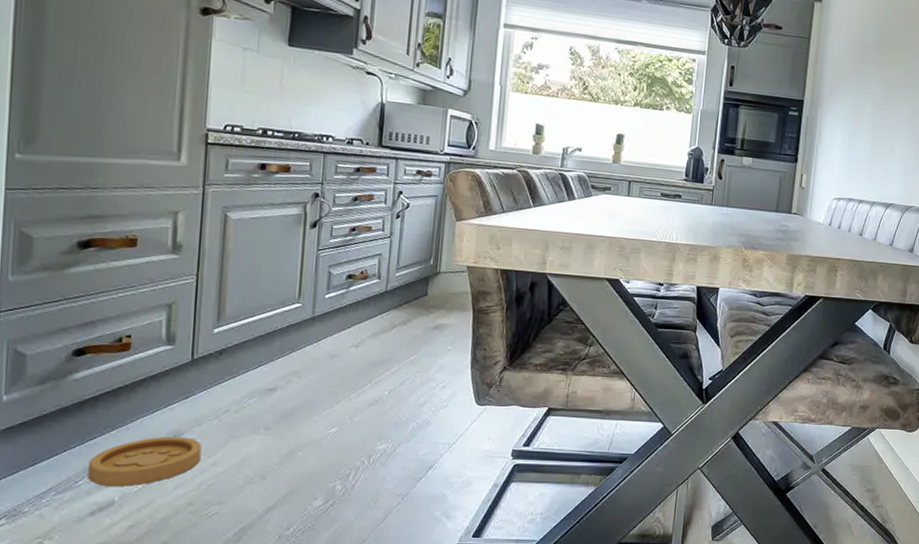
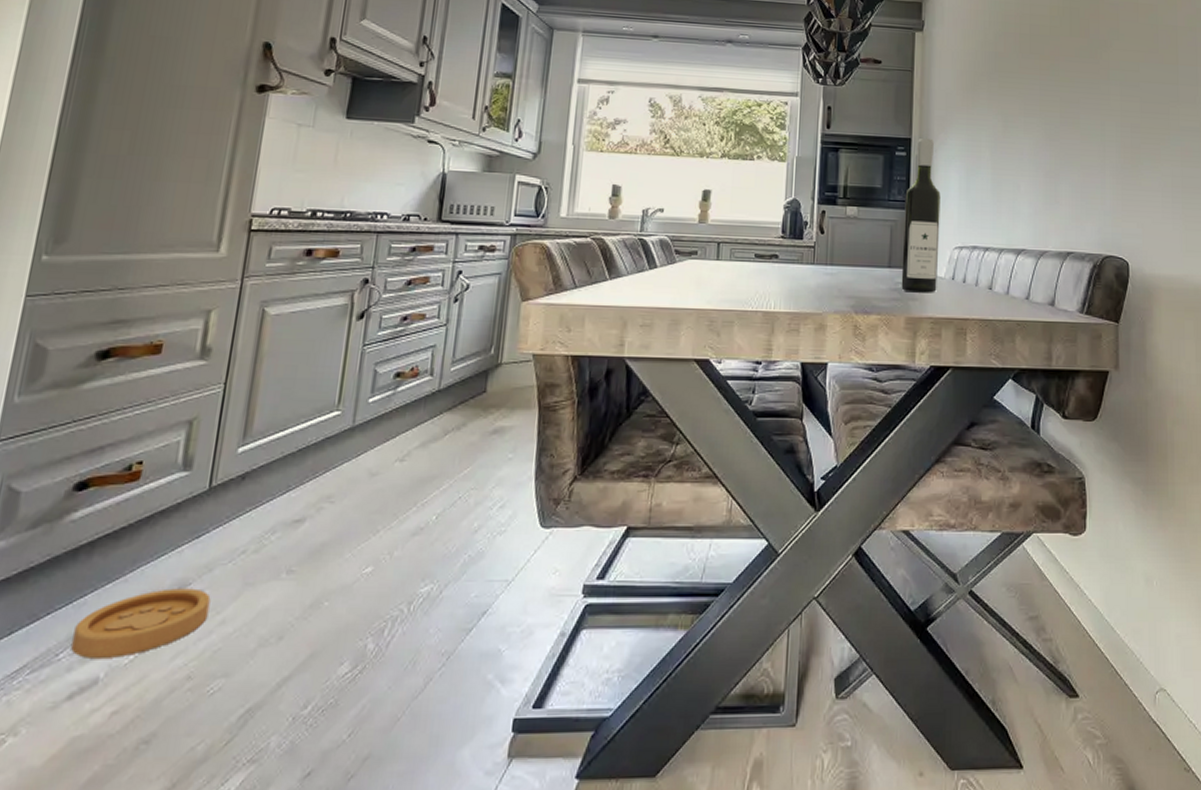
bottle: none [785,100,826,236] -> present [901,137,941,293]

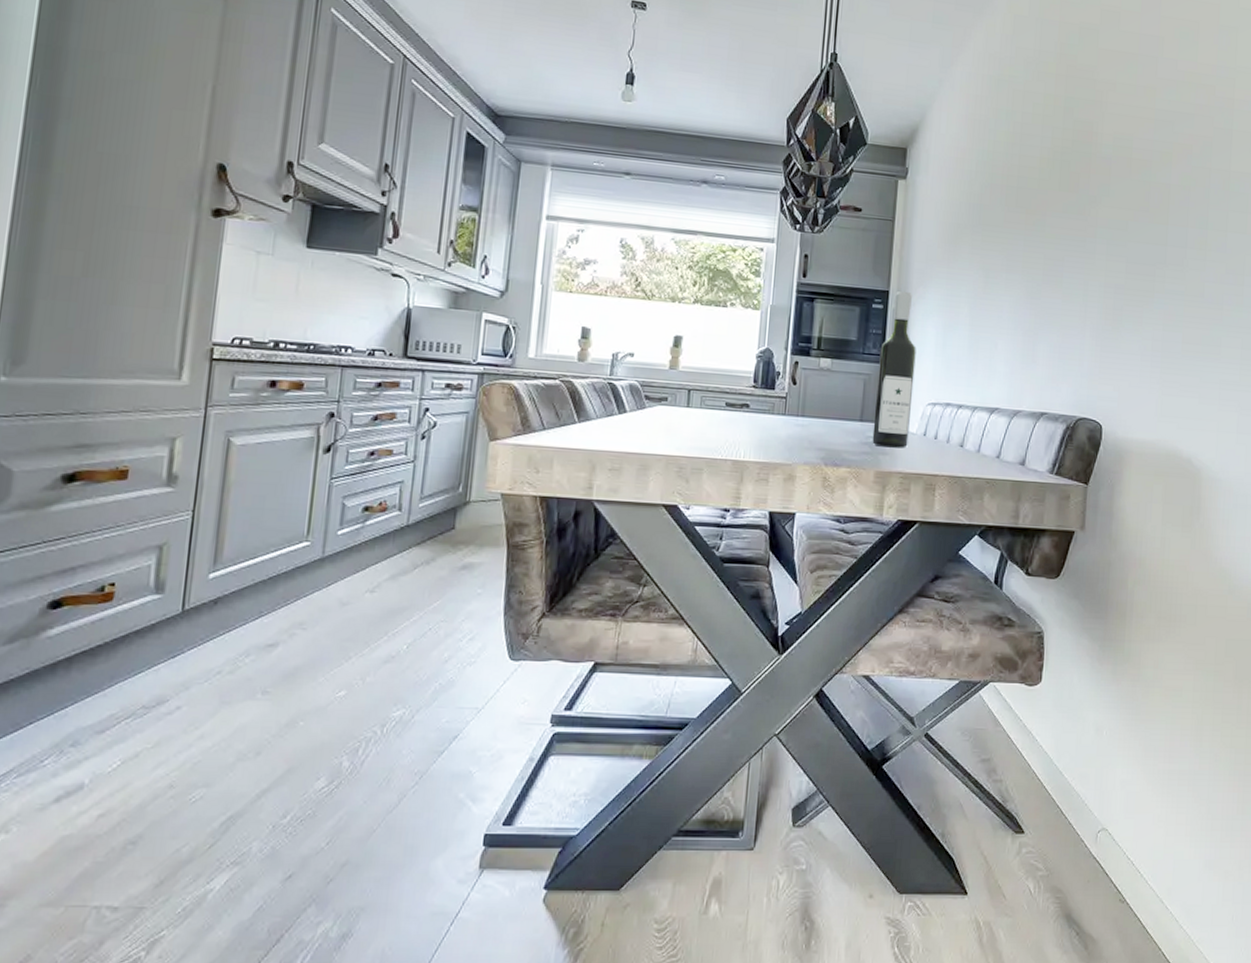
pet bowl: present [71,588,211,658] -> none [55,704,189,766]

